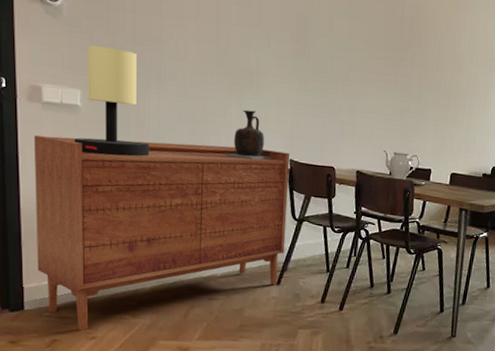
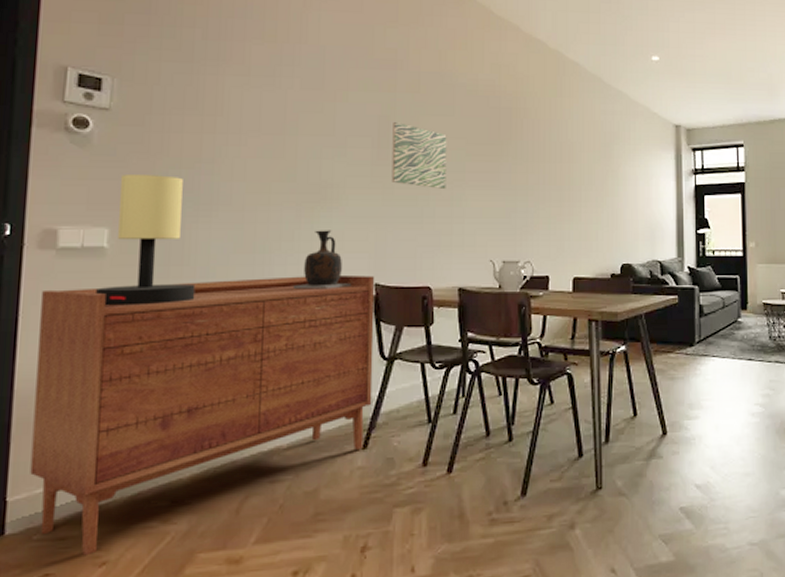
wall art: none [306,21,355,85] -> present [391,122,447,189]

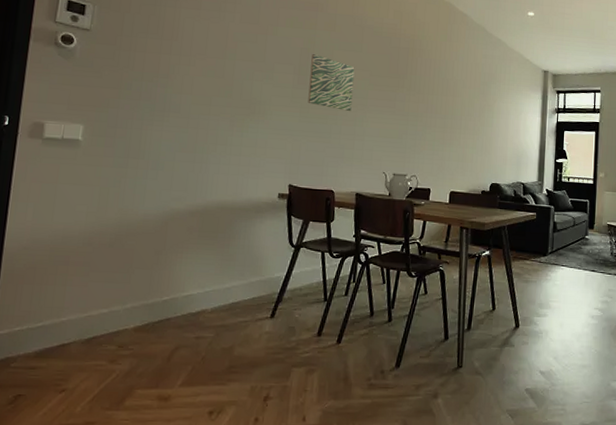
sideboard: present [30,276,375,556] -> none [12,170,289,383]
table lamp: present [96,175,196,306] -> none [70,83,148,189]
vase: present [292,230,352,290] -> none [223,138,271,187]

